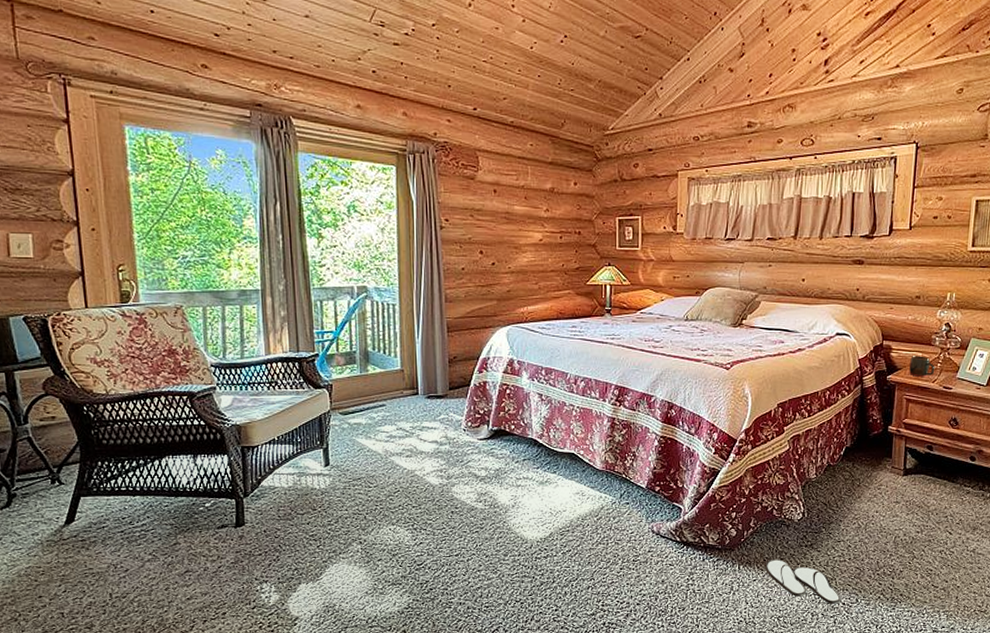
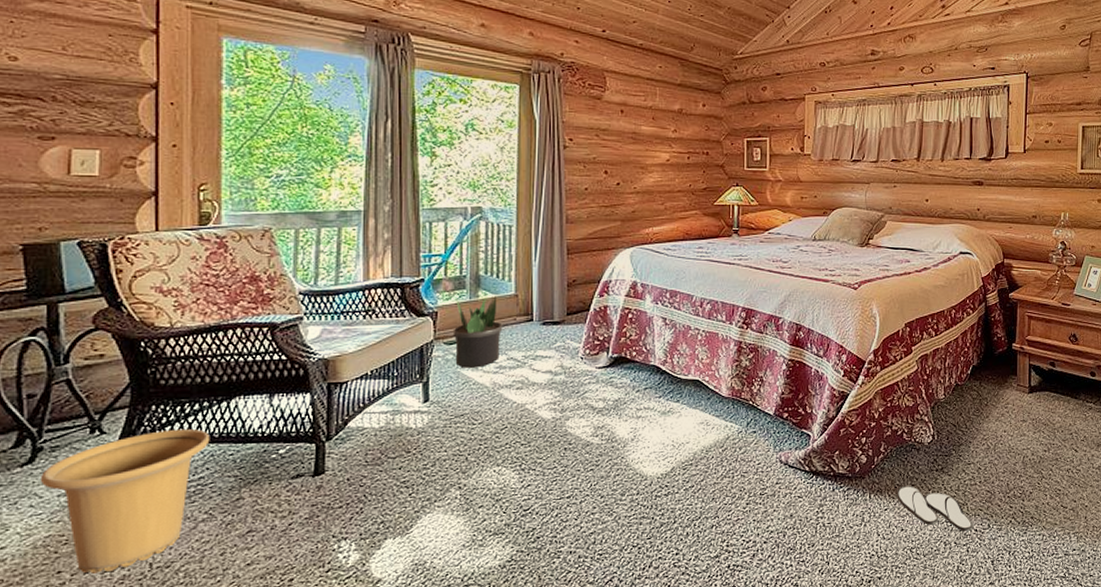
basket: none [16,482,148,599] -> present [40,428,210,574]
planter: none [346,370,392,436] -> present [452,295,503,368]
mug: present [909,356,935,377] -> none [1030,273,1054,294]

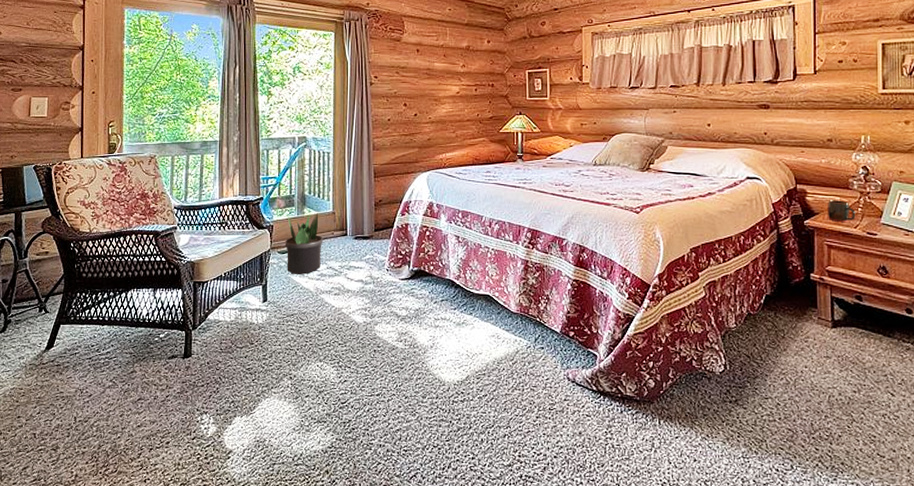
basket: present [40,428,210,574] -> none [8,312,114,421]
slippers: present [897,486,974,531] -> none [688,415,775,470]
mug: none [1030,273,1054,294] -> present [828,200,856,222]

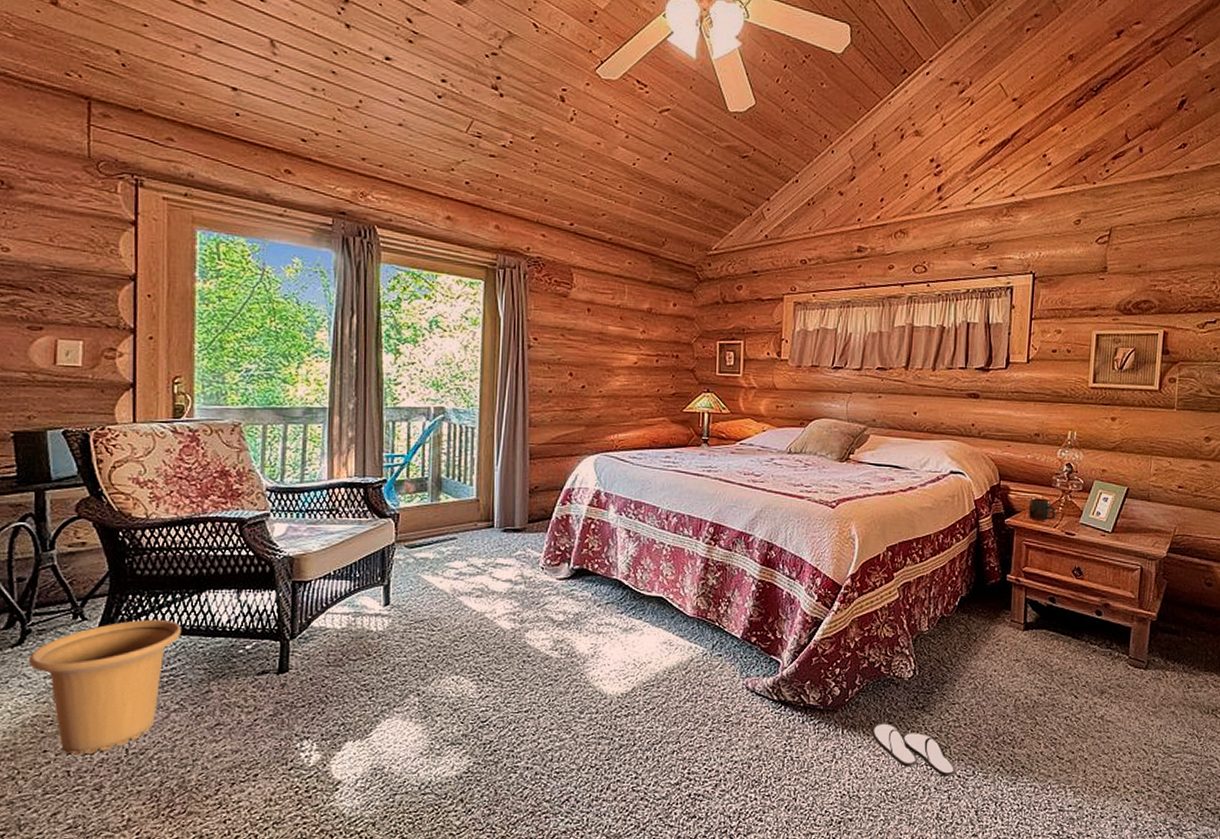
basket: none [8,312,114,421] -> present [28,619,182,755]
planter: present [285,212,323,275] -> none [414,499,464,573]
slippers: none [688,415,775,470] -> present [872,723,957,776]

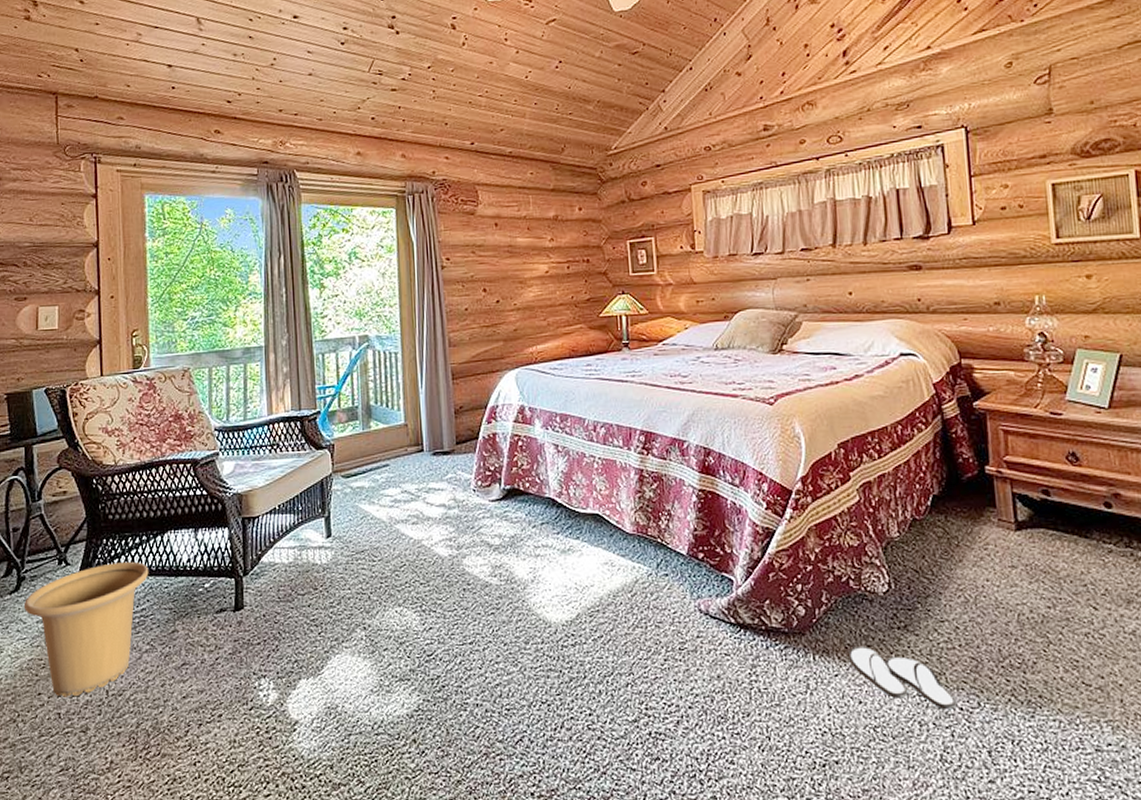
mug: present [1029,498,1057,521] -> none [1000,375,1035,401]

